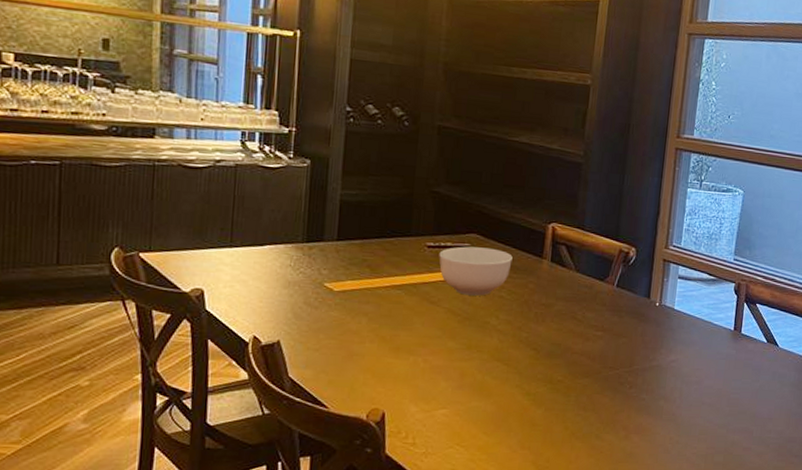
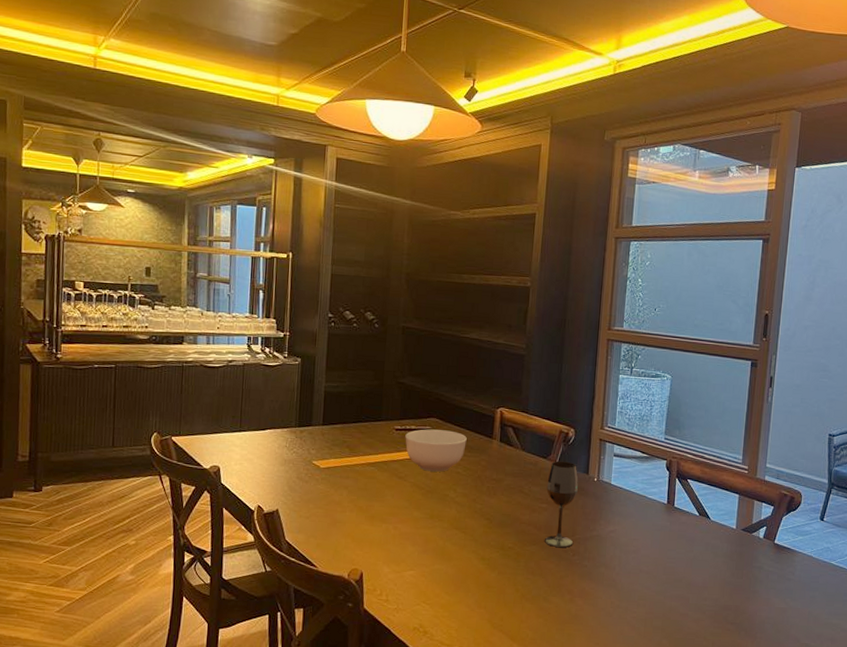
wine glass: none [599,283,638,380] -> present [545,461,578,548]

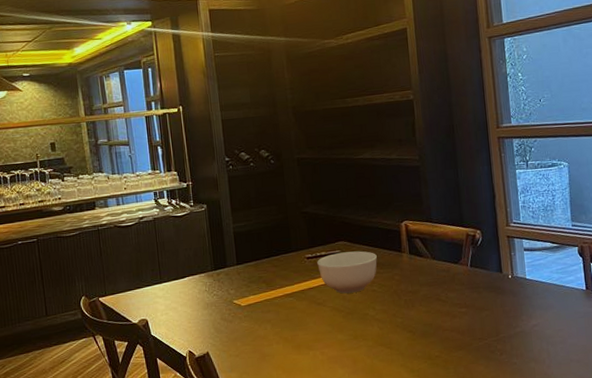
wine glass: present [545,461,578,548] -> none [462,263,499,349]

